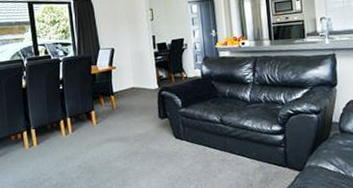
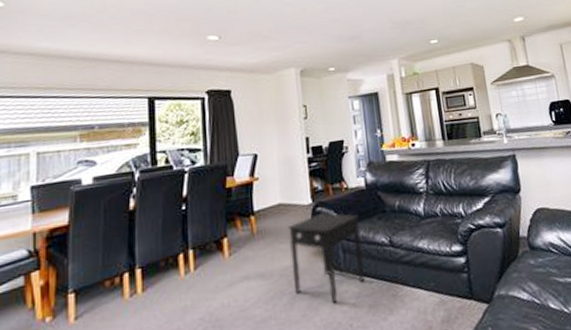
side table: none [140,96,200,162] -> present [288,212,365,303]

